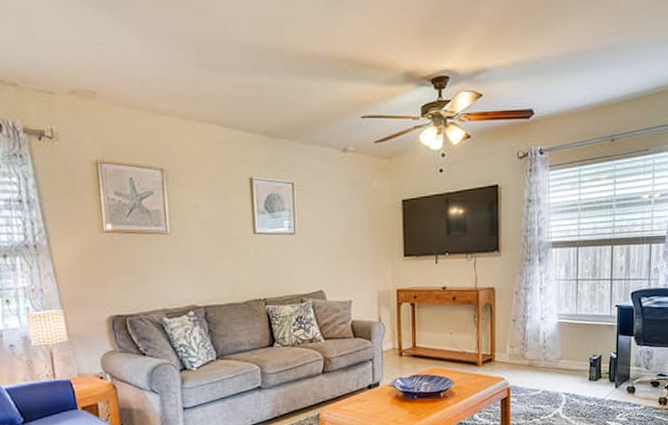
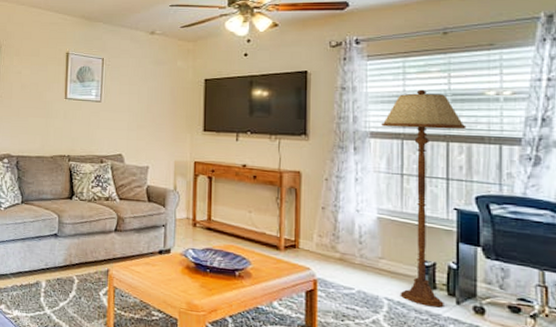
floor lamp: none [561,197,627,394] -> present [381,89,467,308]

